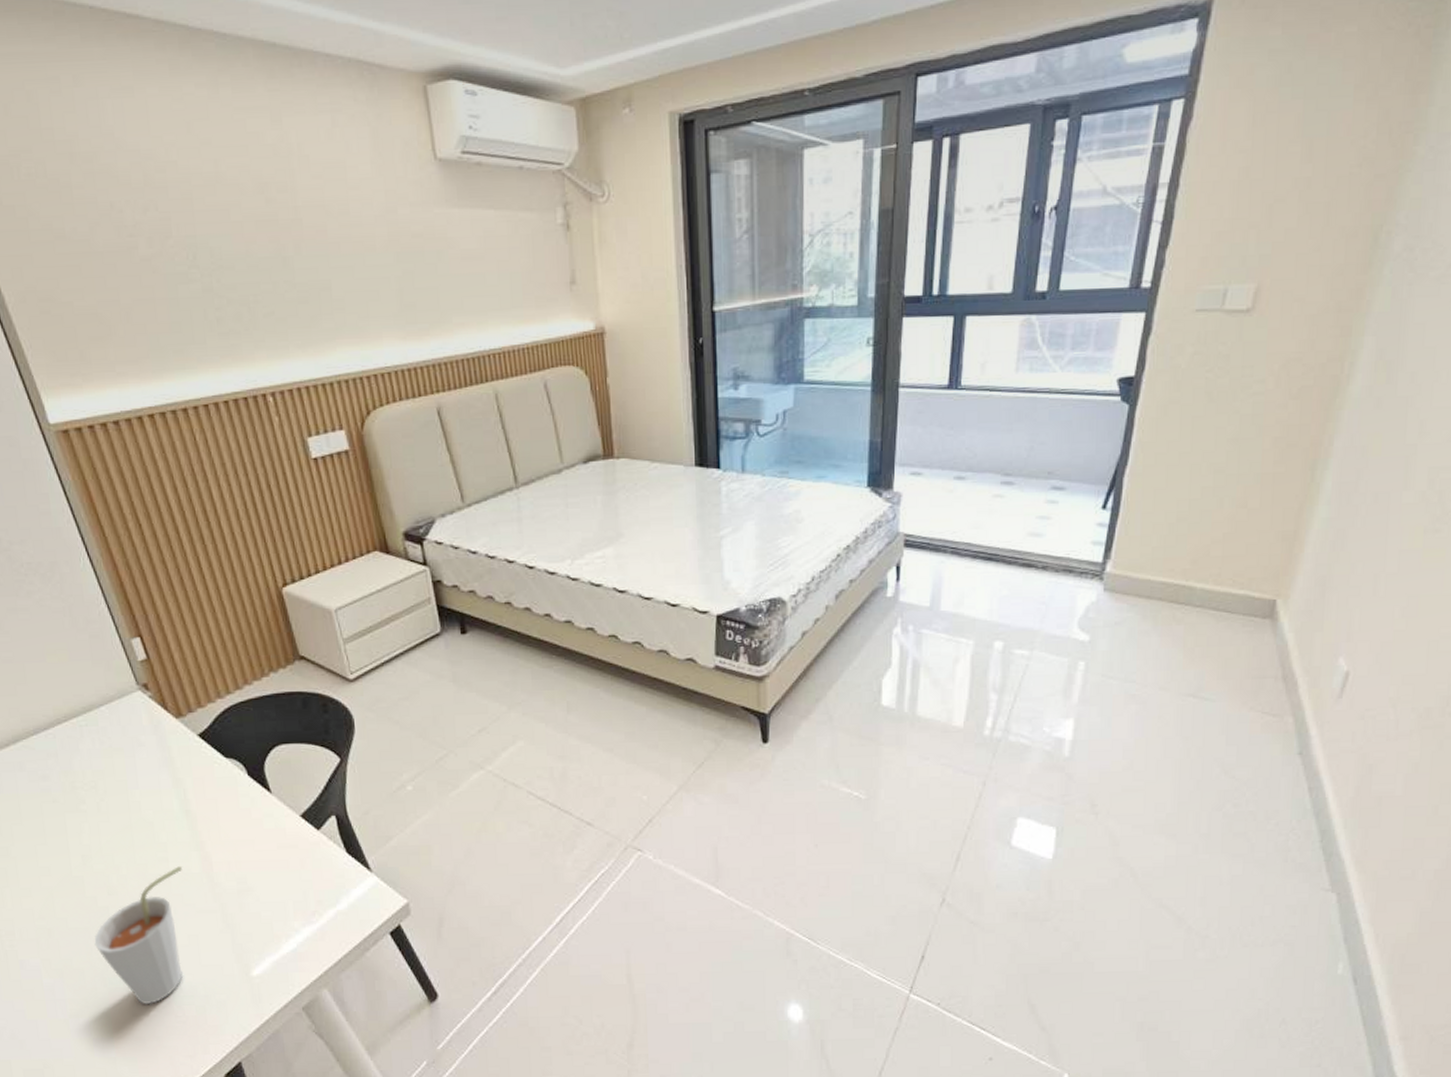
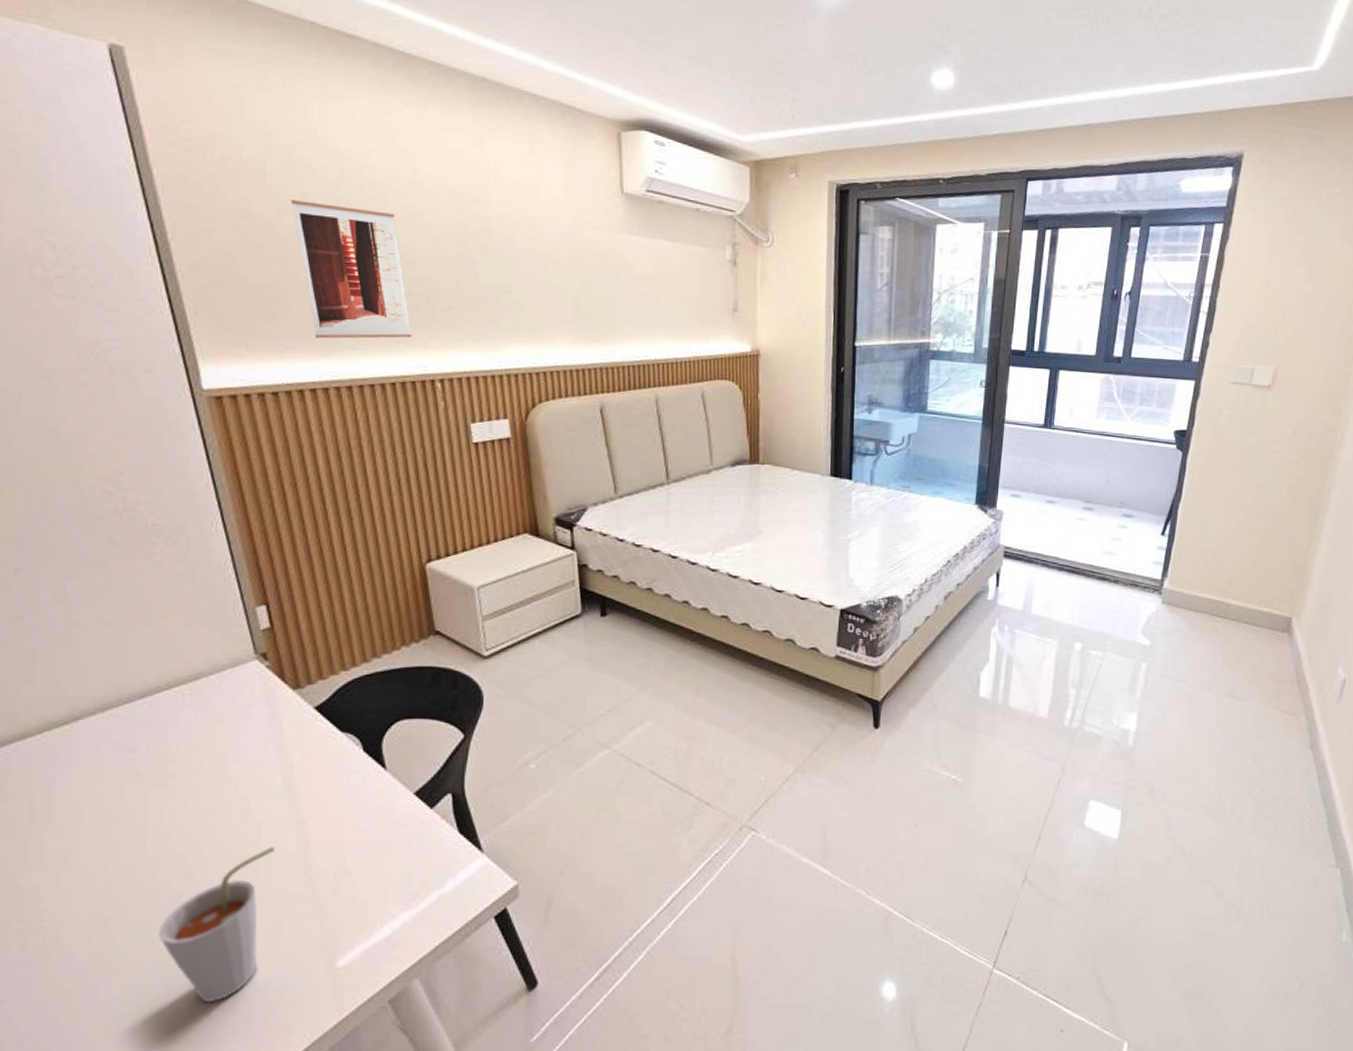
wall art: none [100,211,238,361] -> present [291,200,413,339]

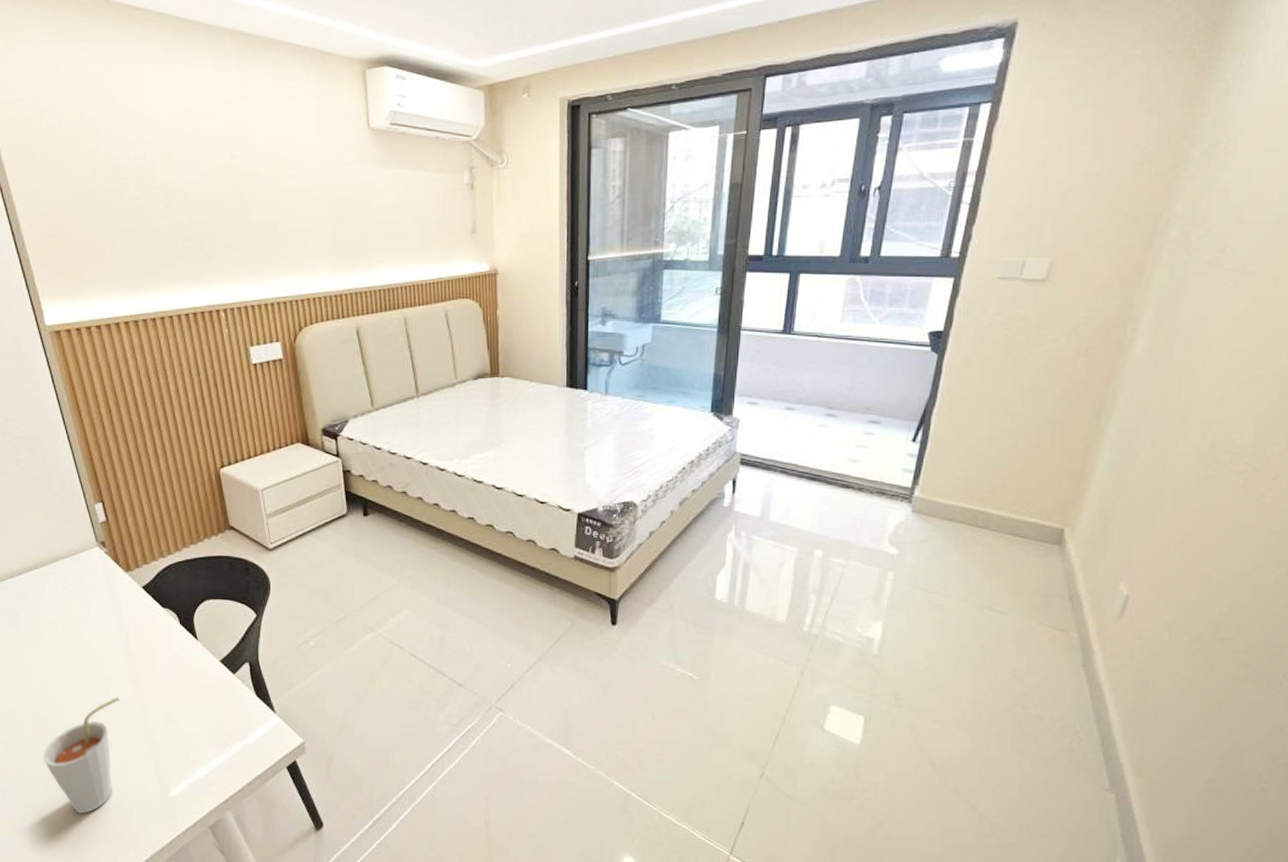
wall art: present [291,200,413,339] -> none [101,159,200,278]

